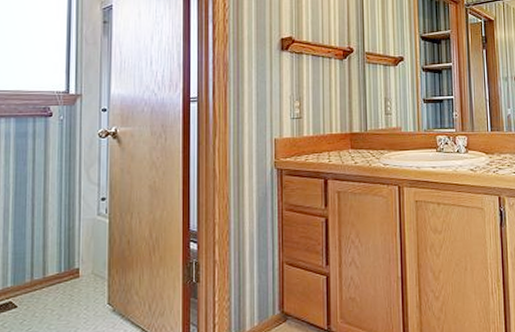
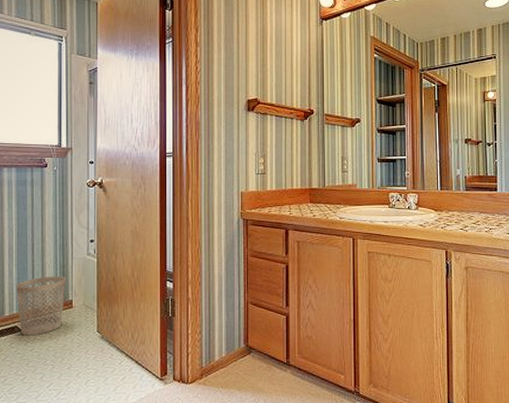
wastebasket: none [11,240,71,313] -> present [16,276,66,336]

